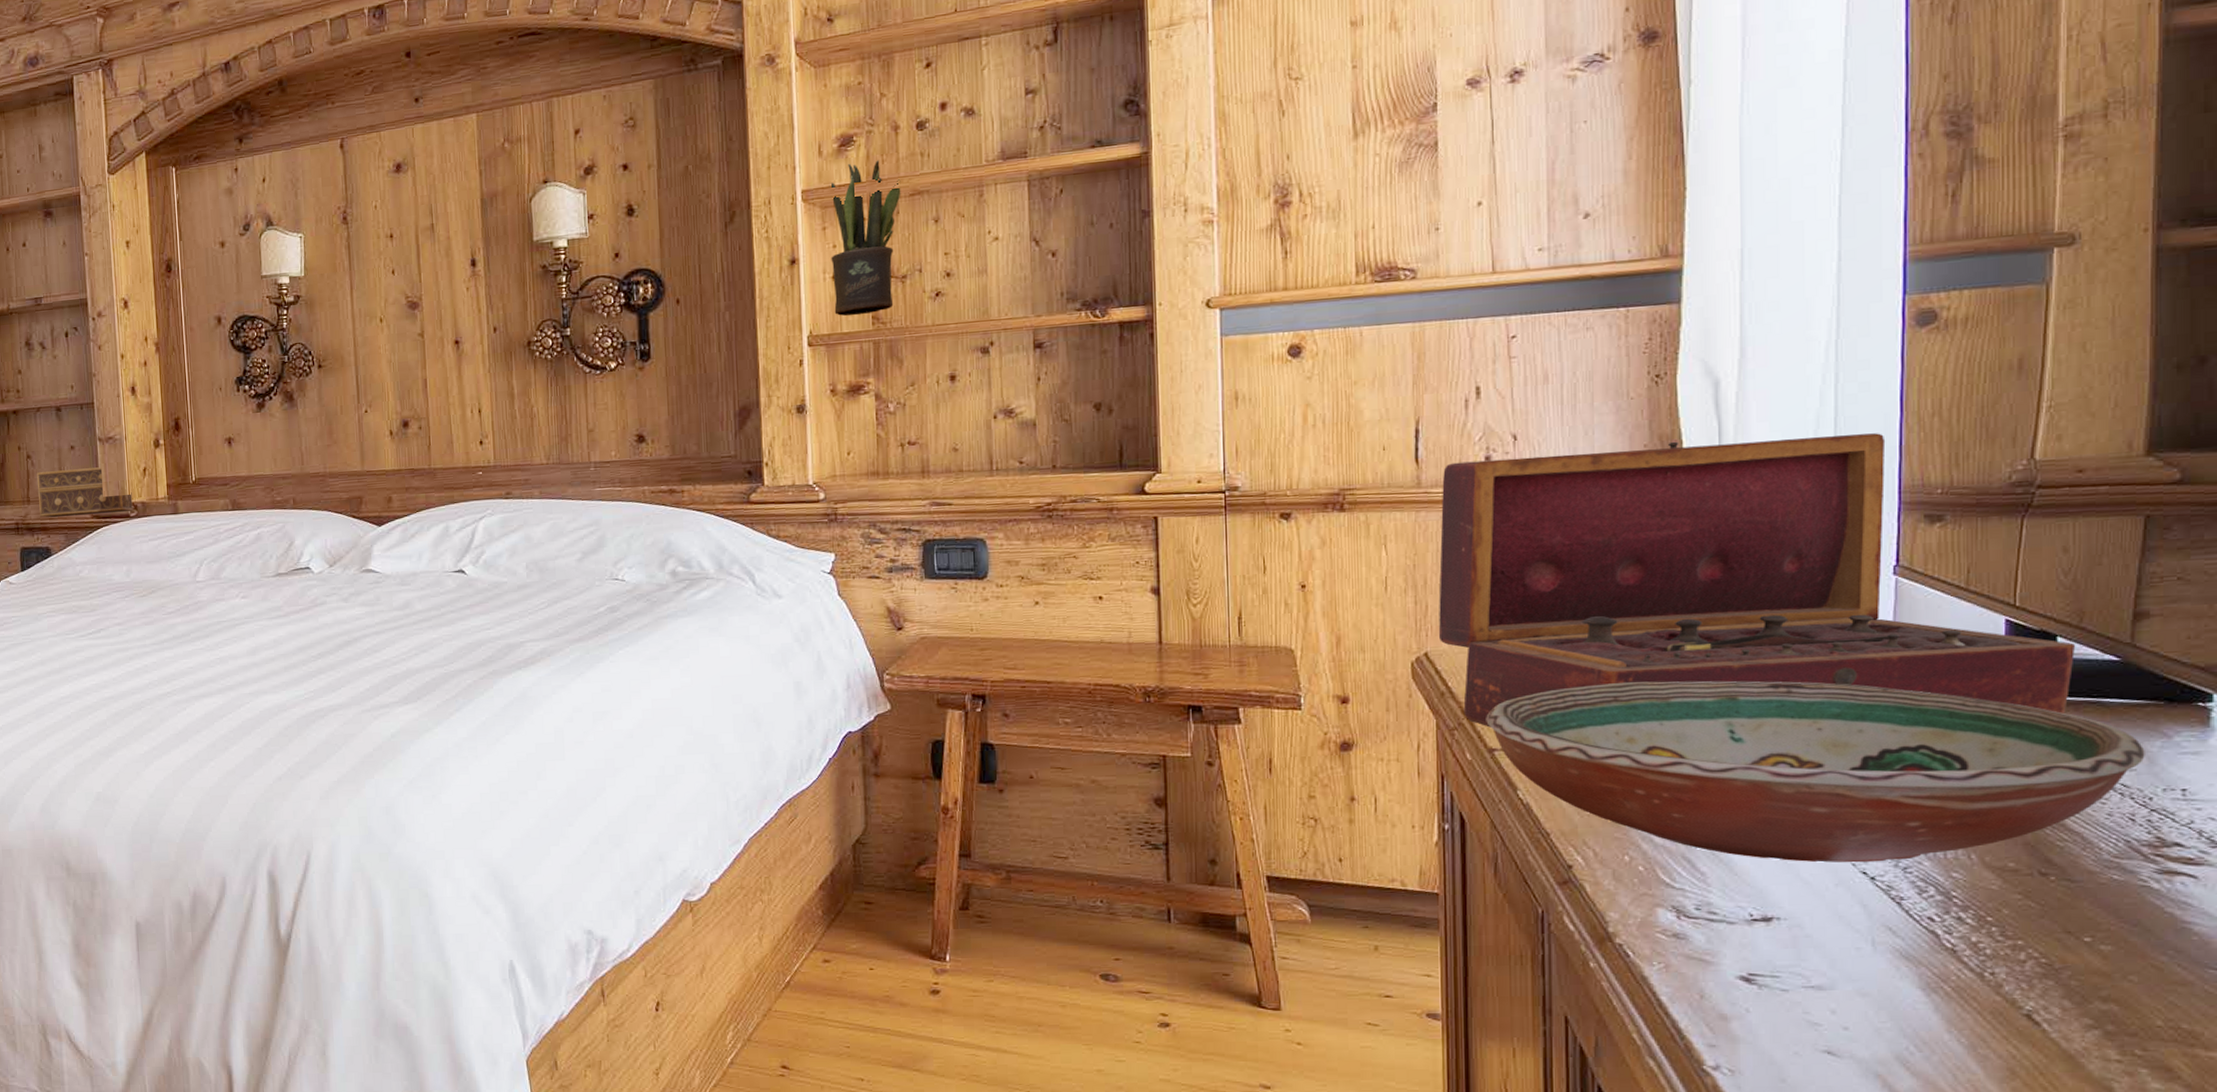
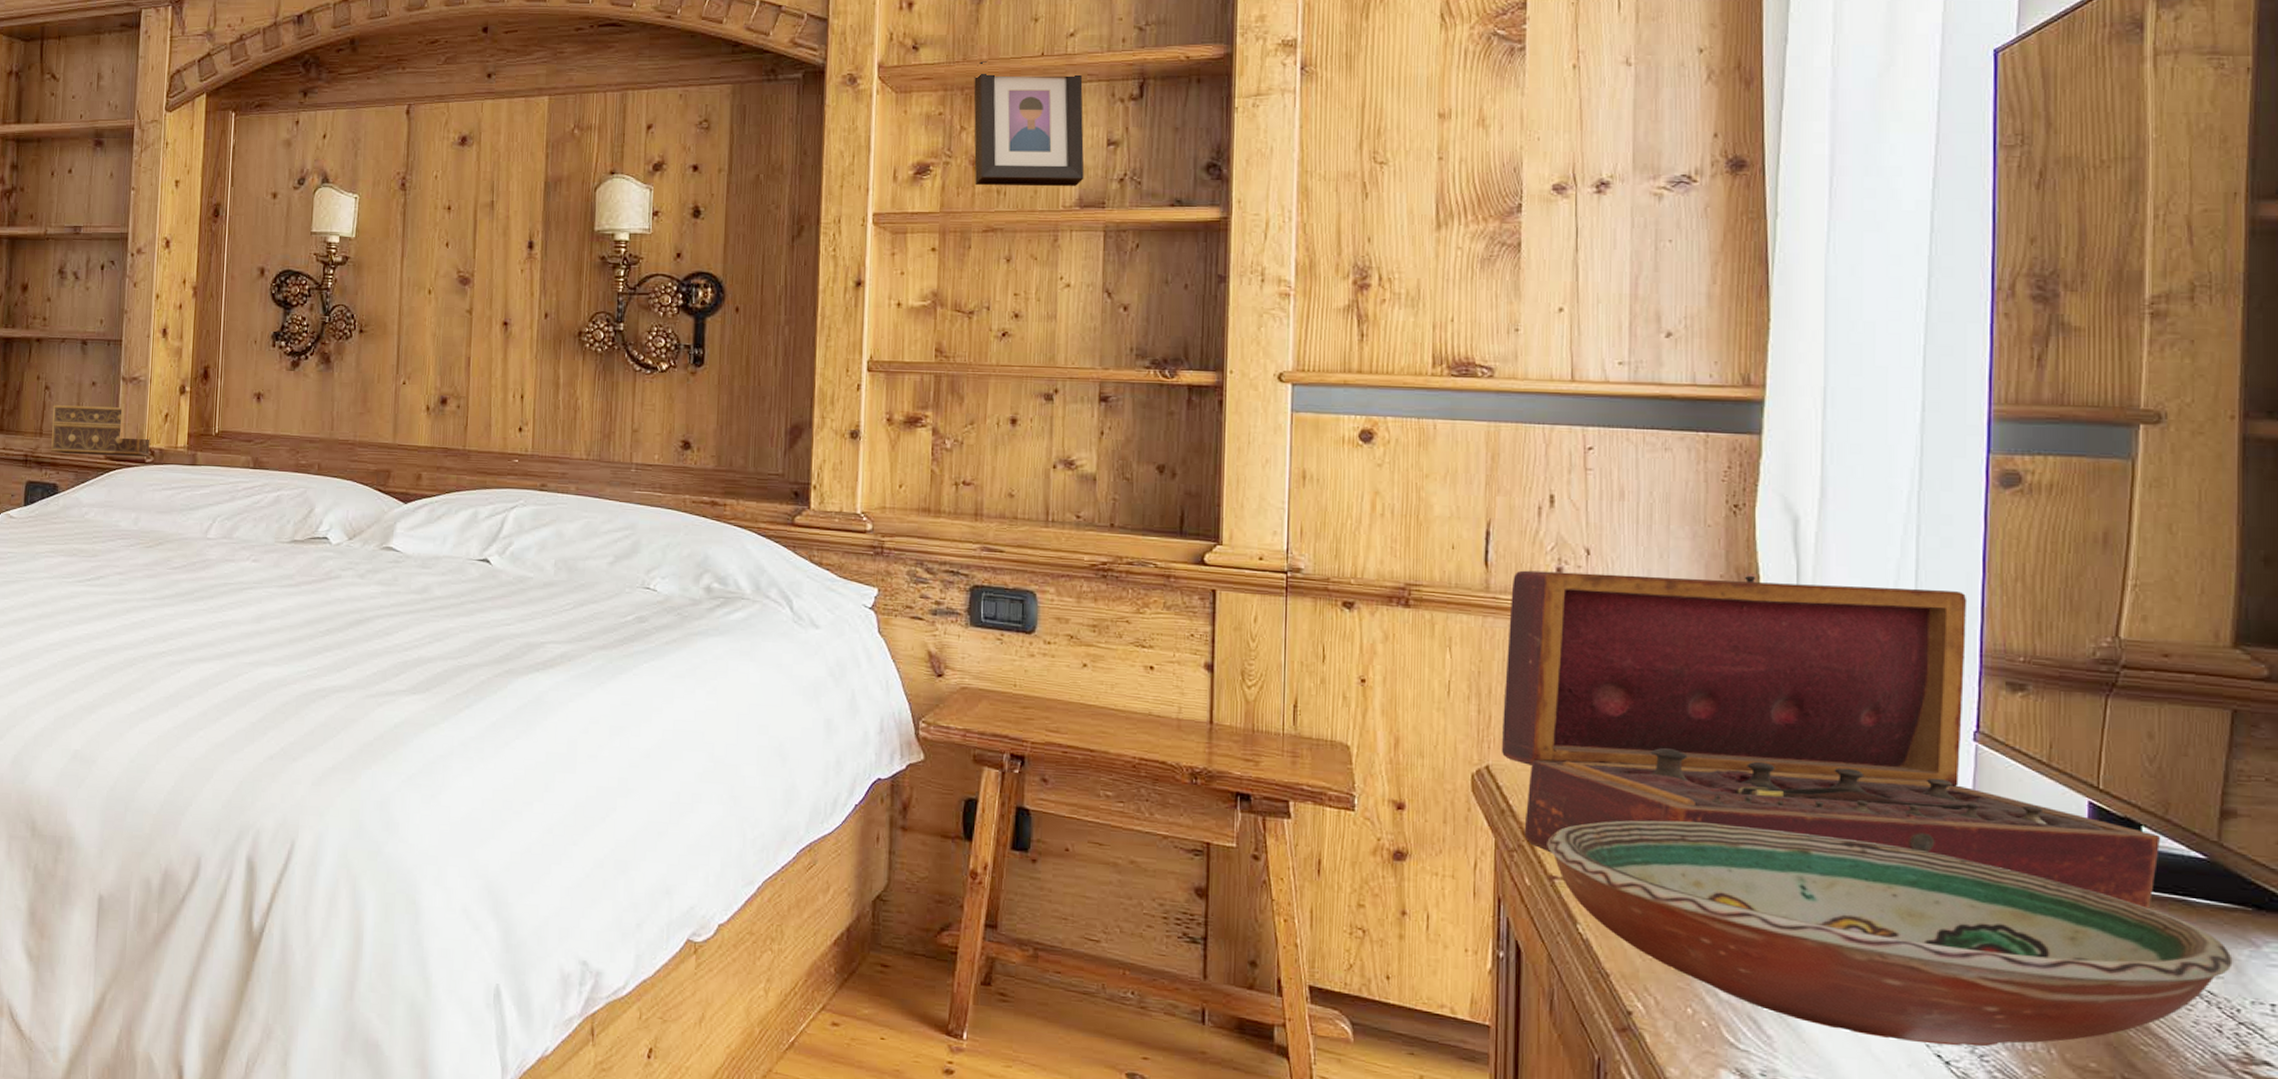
potted plant: present [829,160,901,317] -> none [897,192,975,346]
picture frame: none [890,25,1005,151] -> present [973,61,1085,187]

